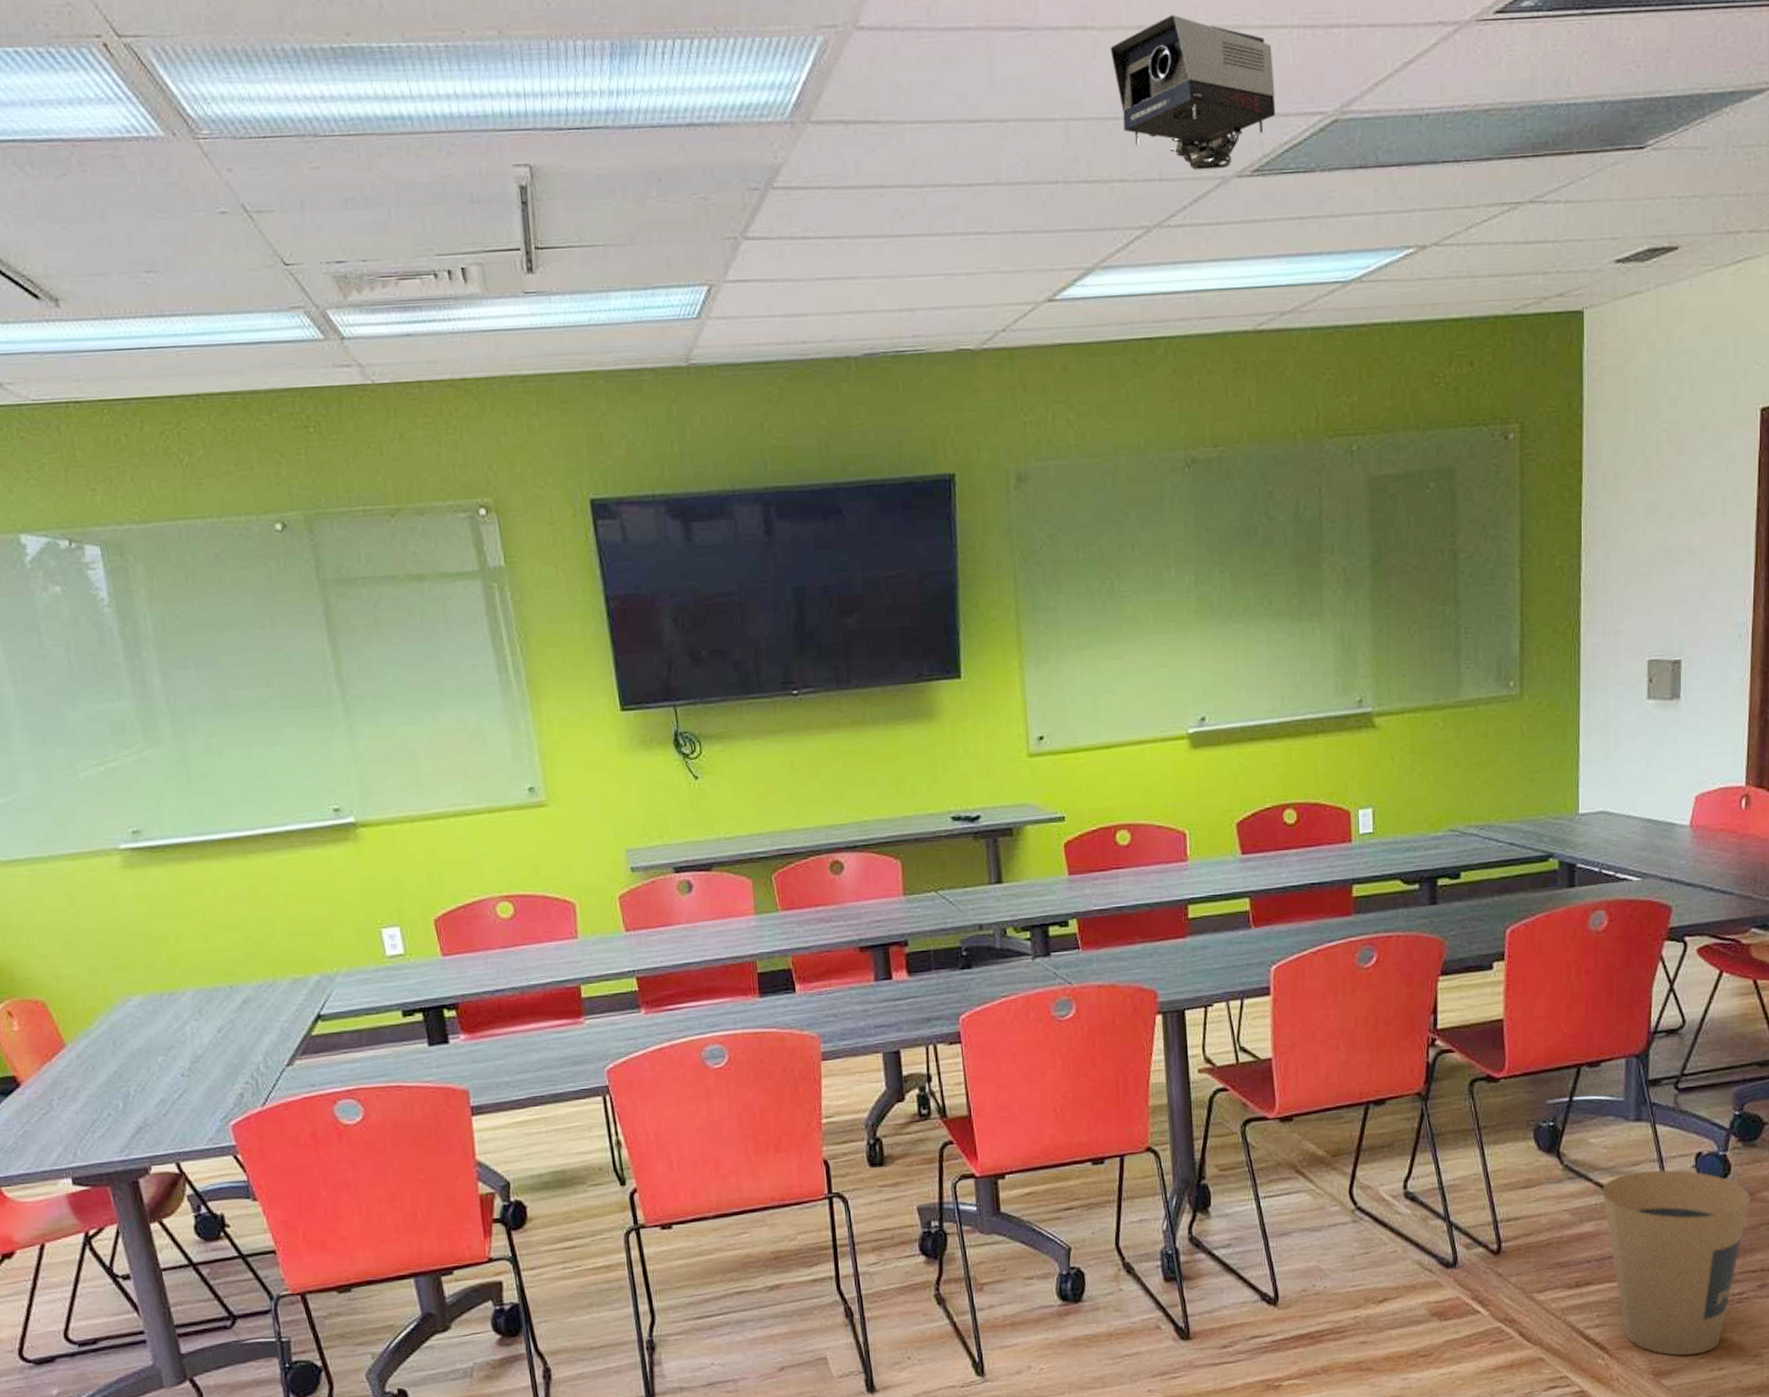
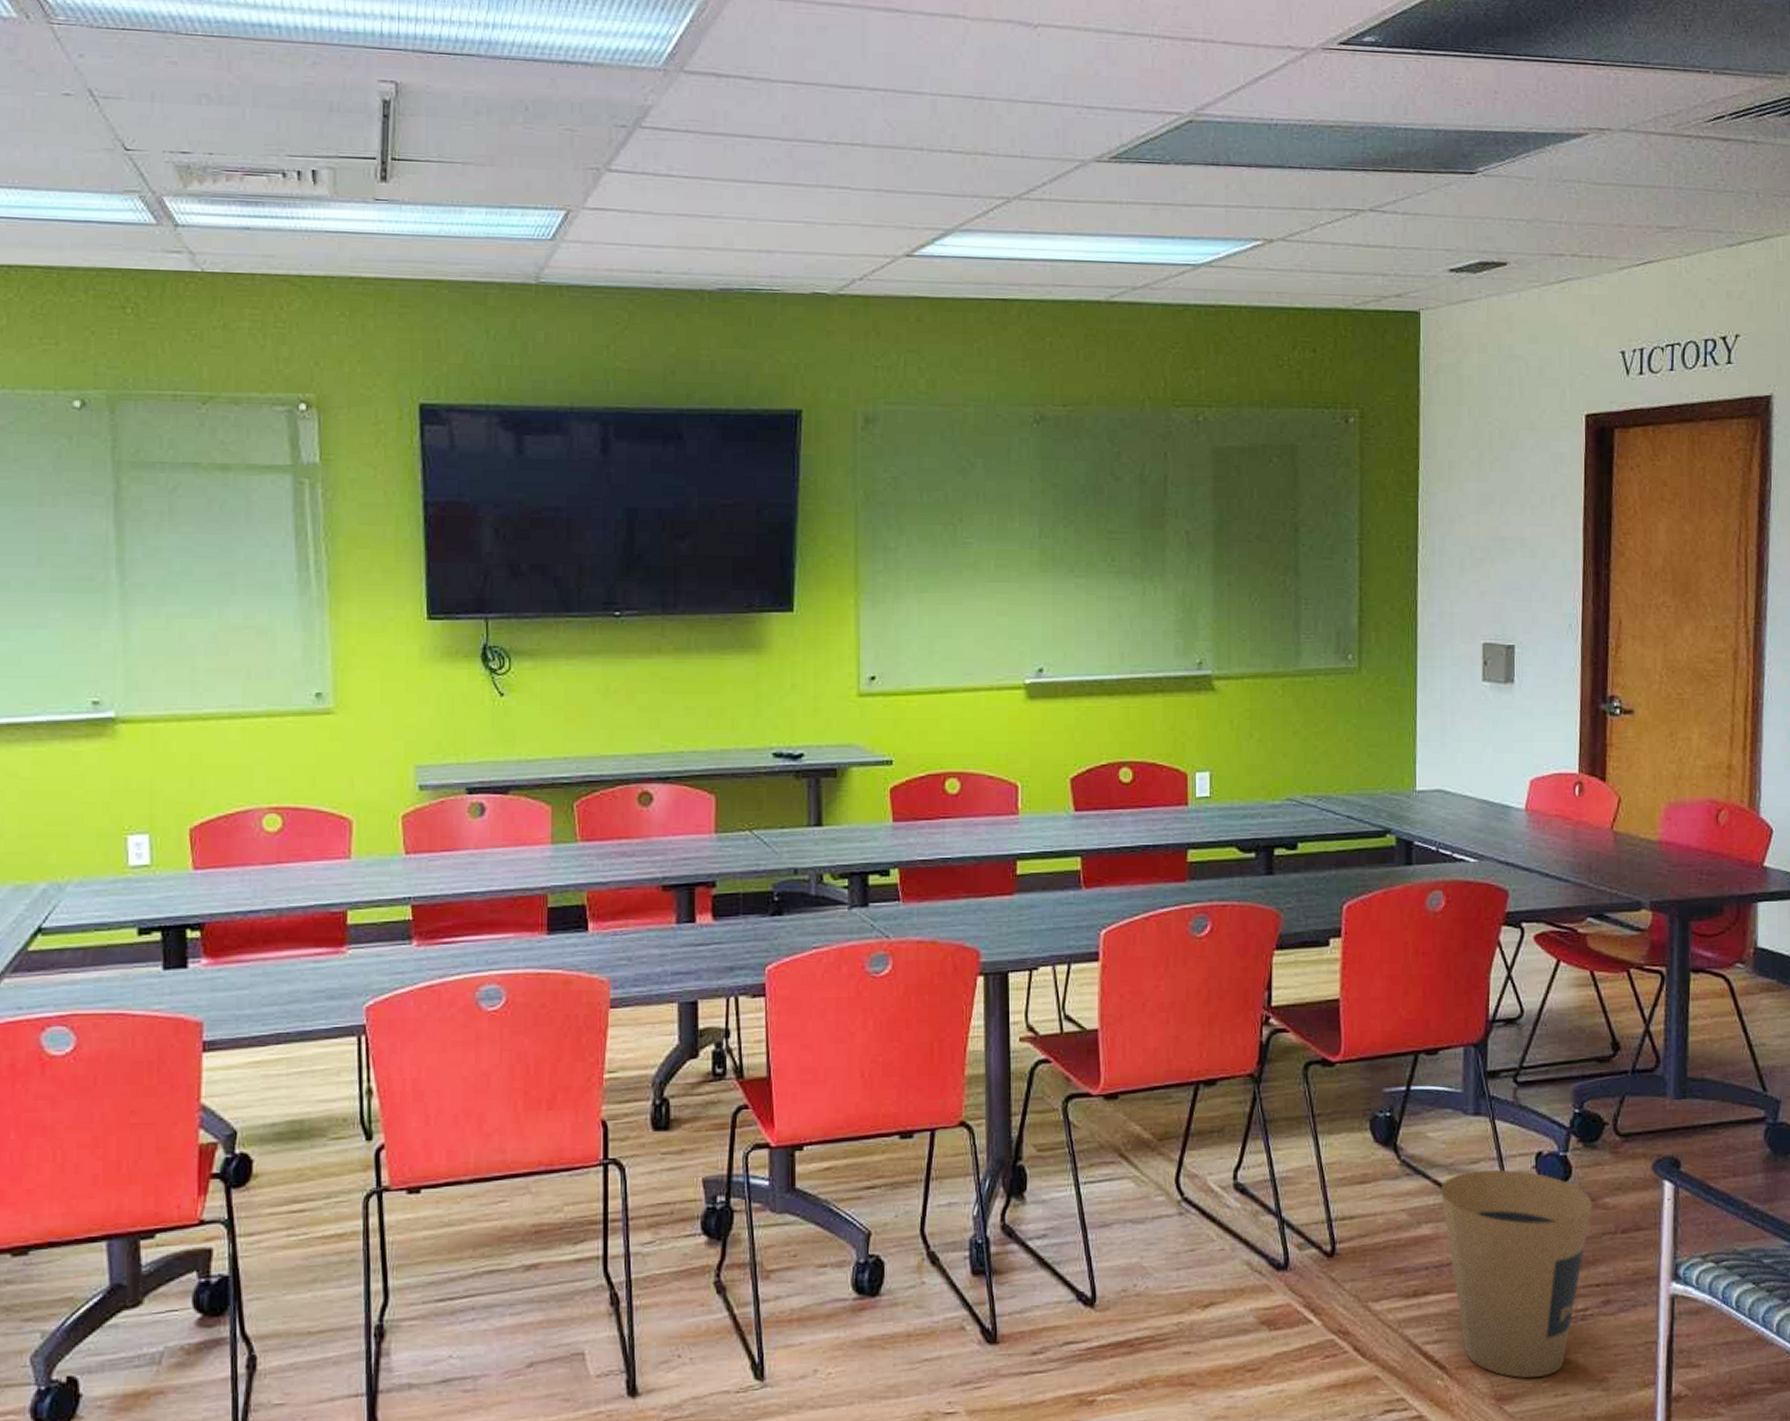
projector: present [1110,14,1276,170] -> none [979,13,1134,153]

